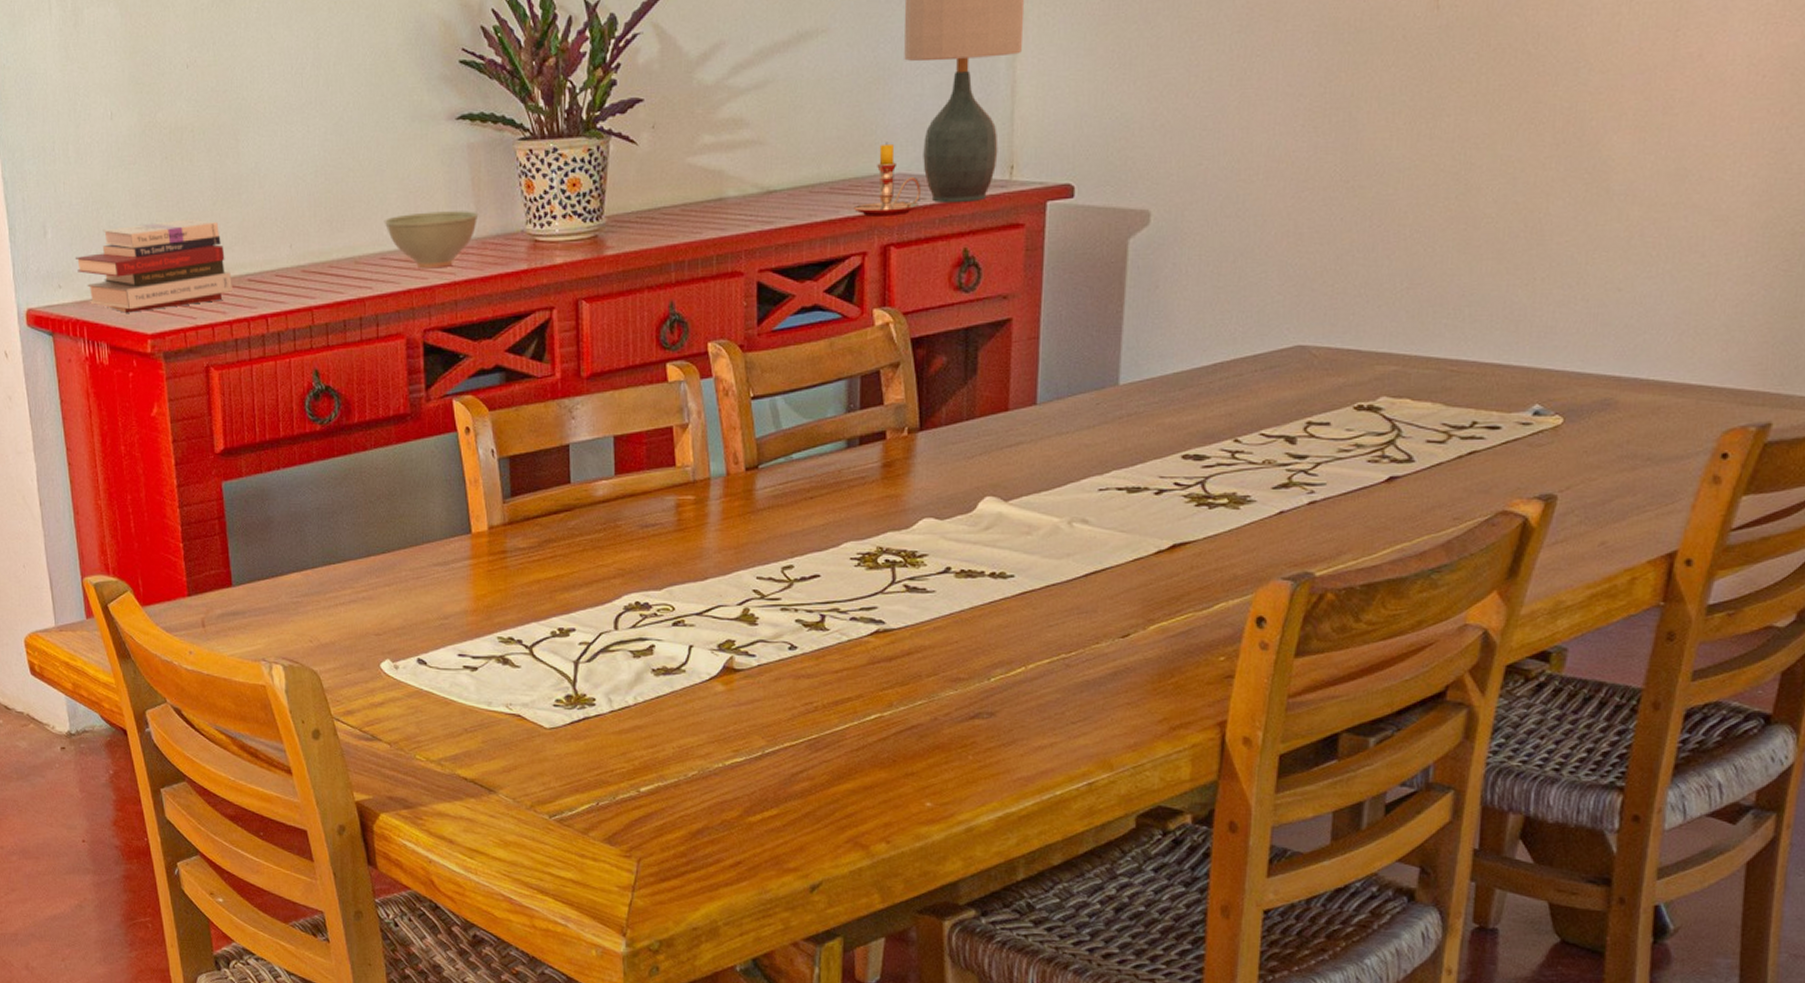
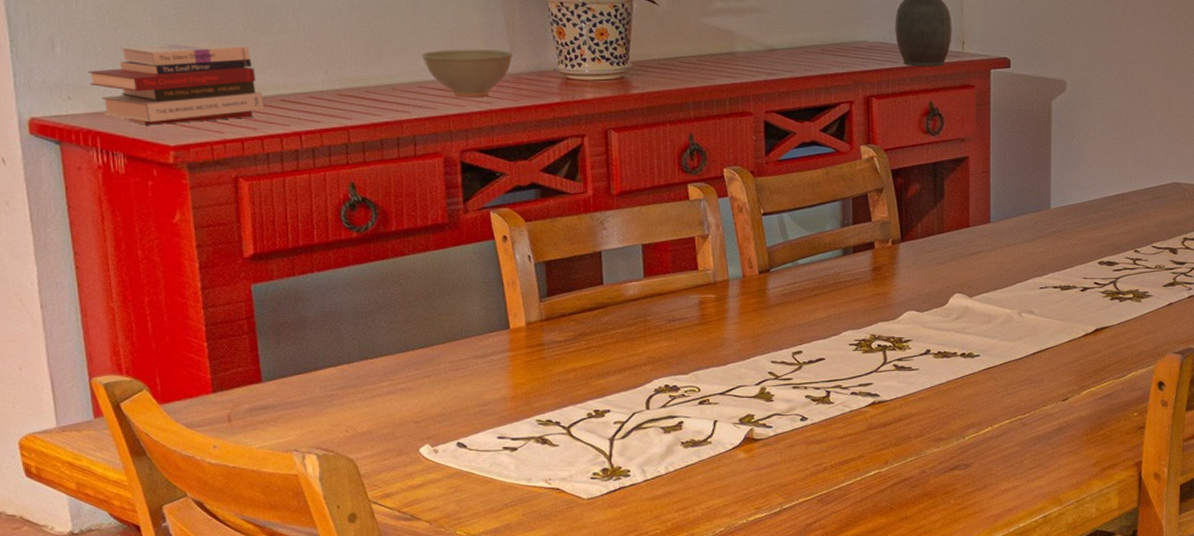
candlestick: present [854,142,921,217] -> none [842,17,894,74]

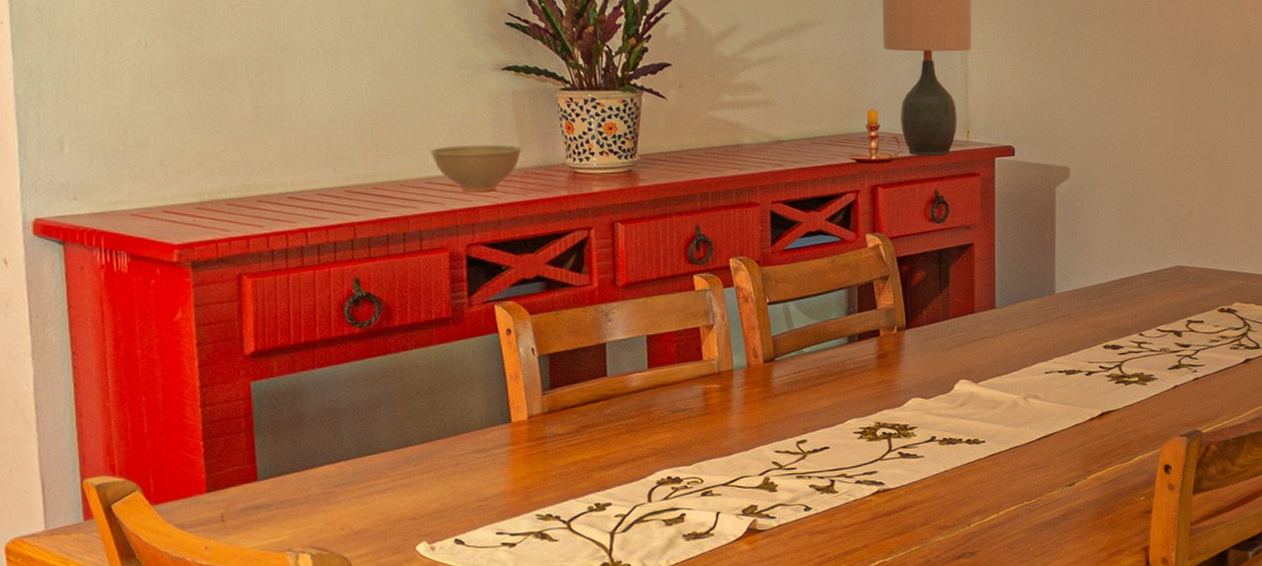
books: present [89,42,264,126] -> none [96,141,271,224]
candlestick: none [842,17,894,74] -> present [848,108,900,164]

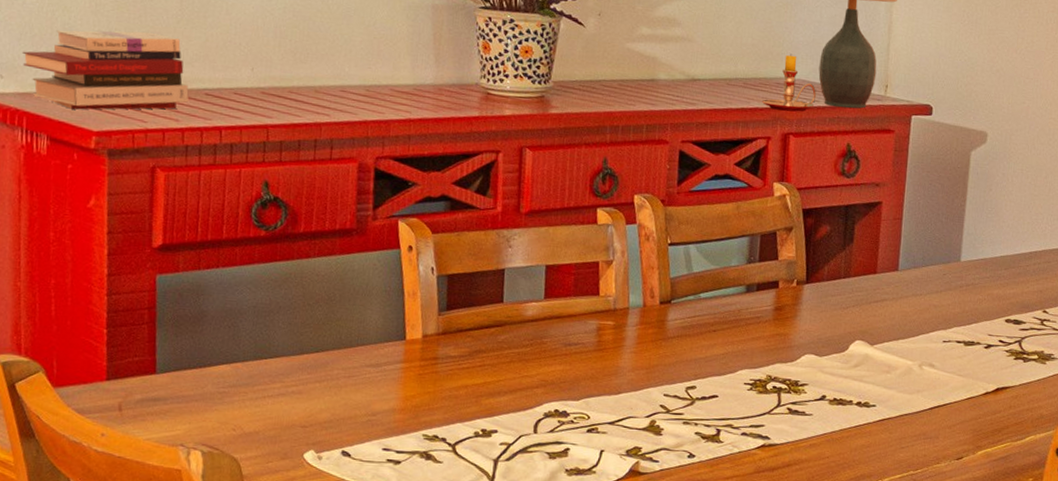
books: none [96,141,271,224] -> present [23,30,189,110]
bowl: present [430,145,522,193] -> none [346,56,438,106]

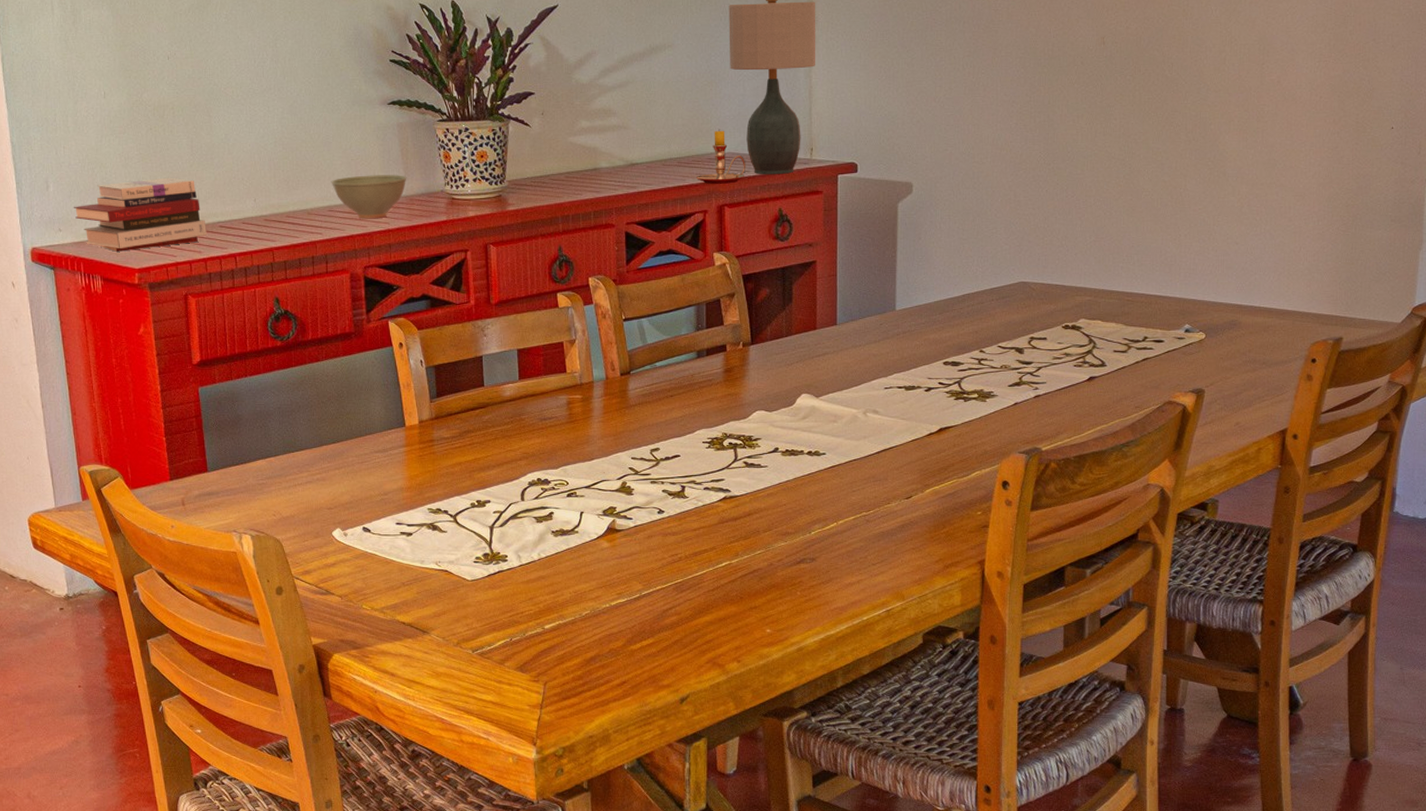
bowl: none [346,56,438,106] -> present [331,175,407,219]

